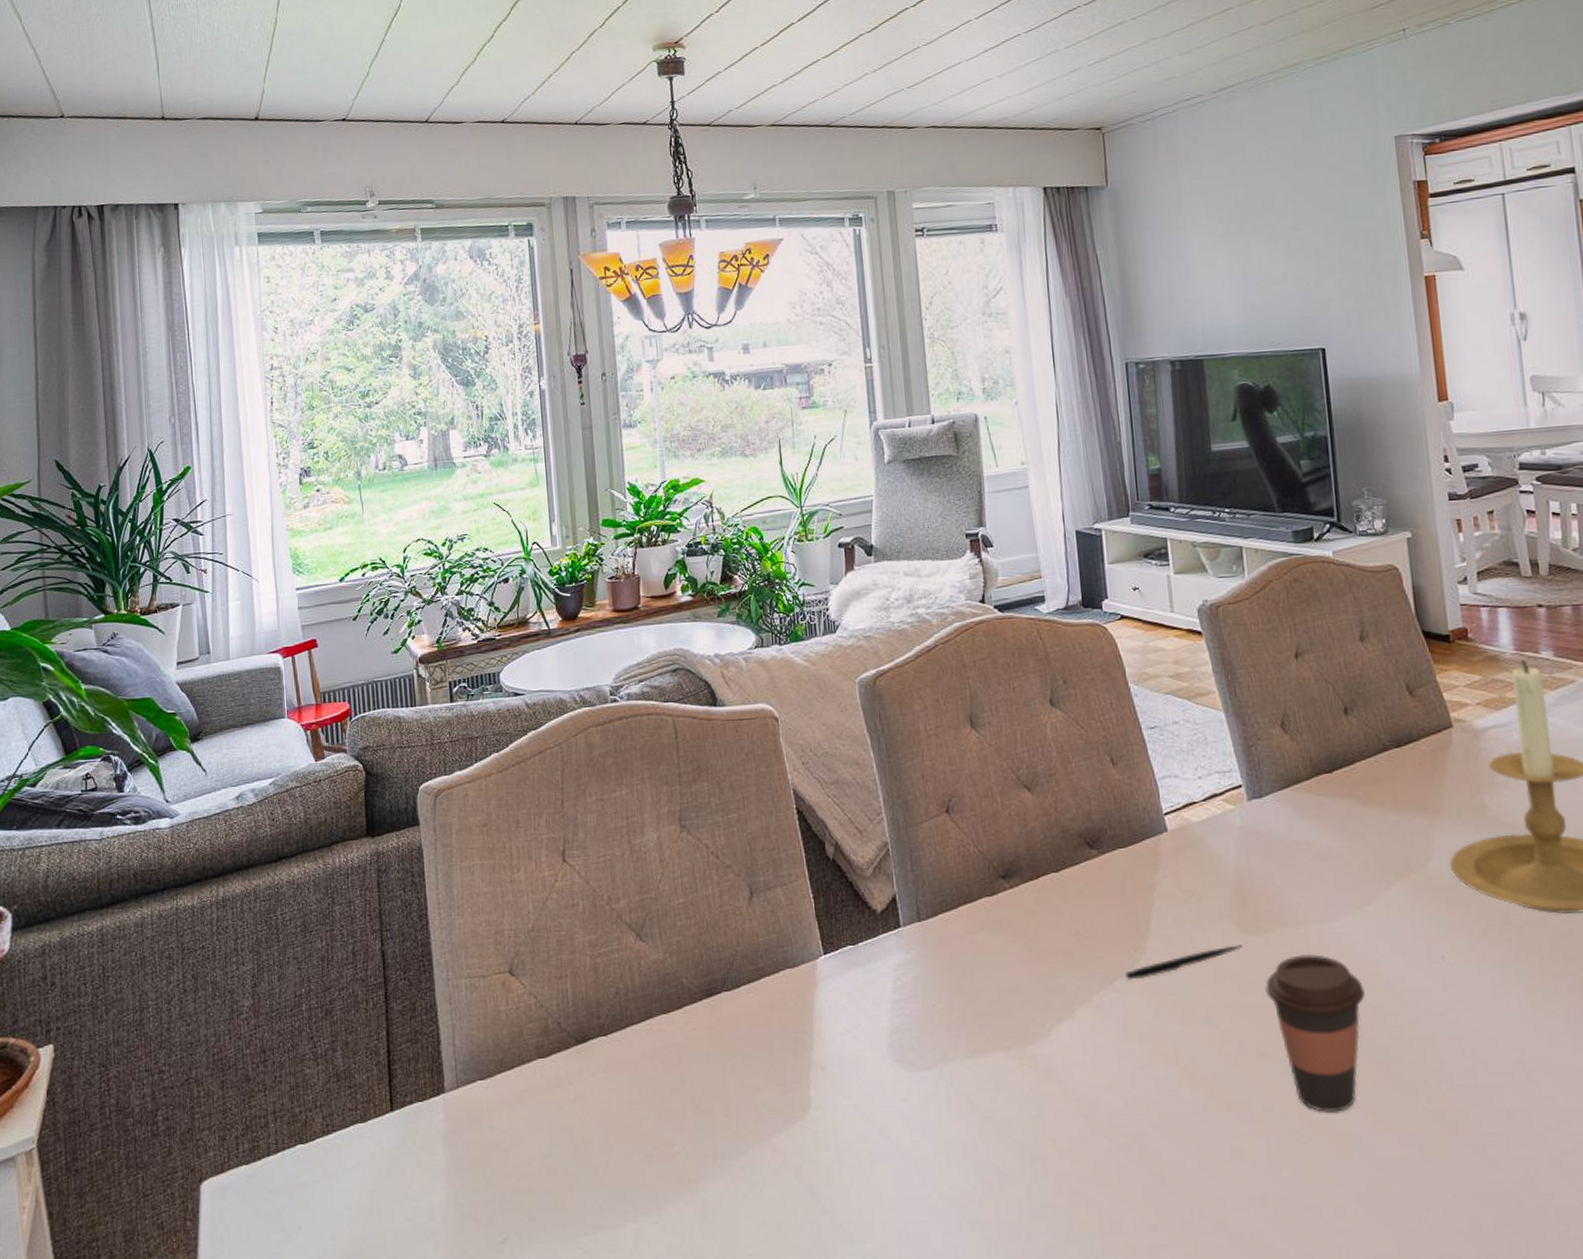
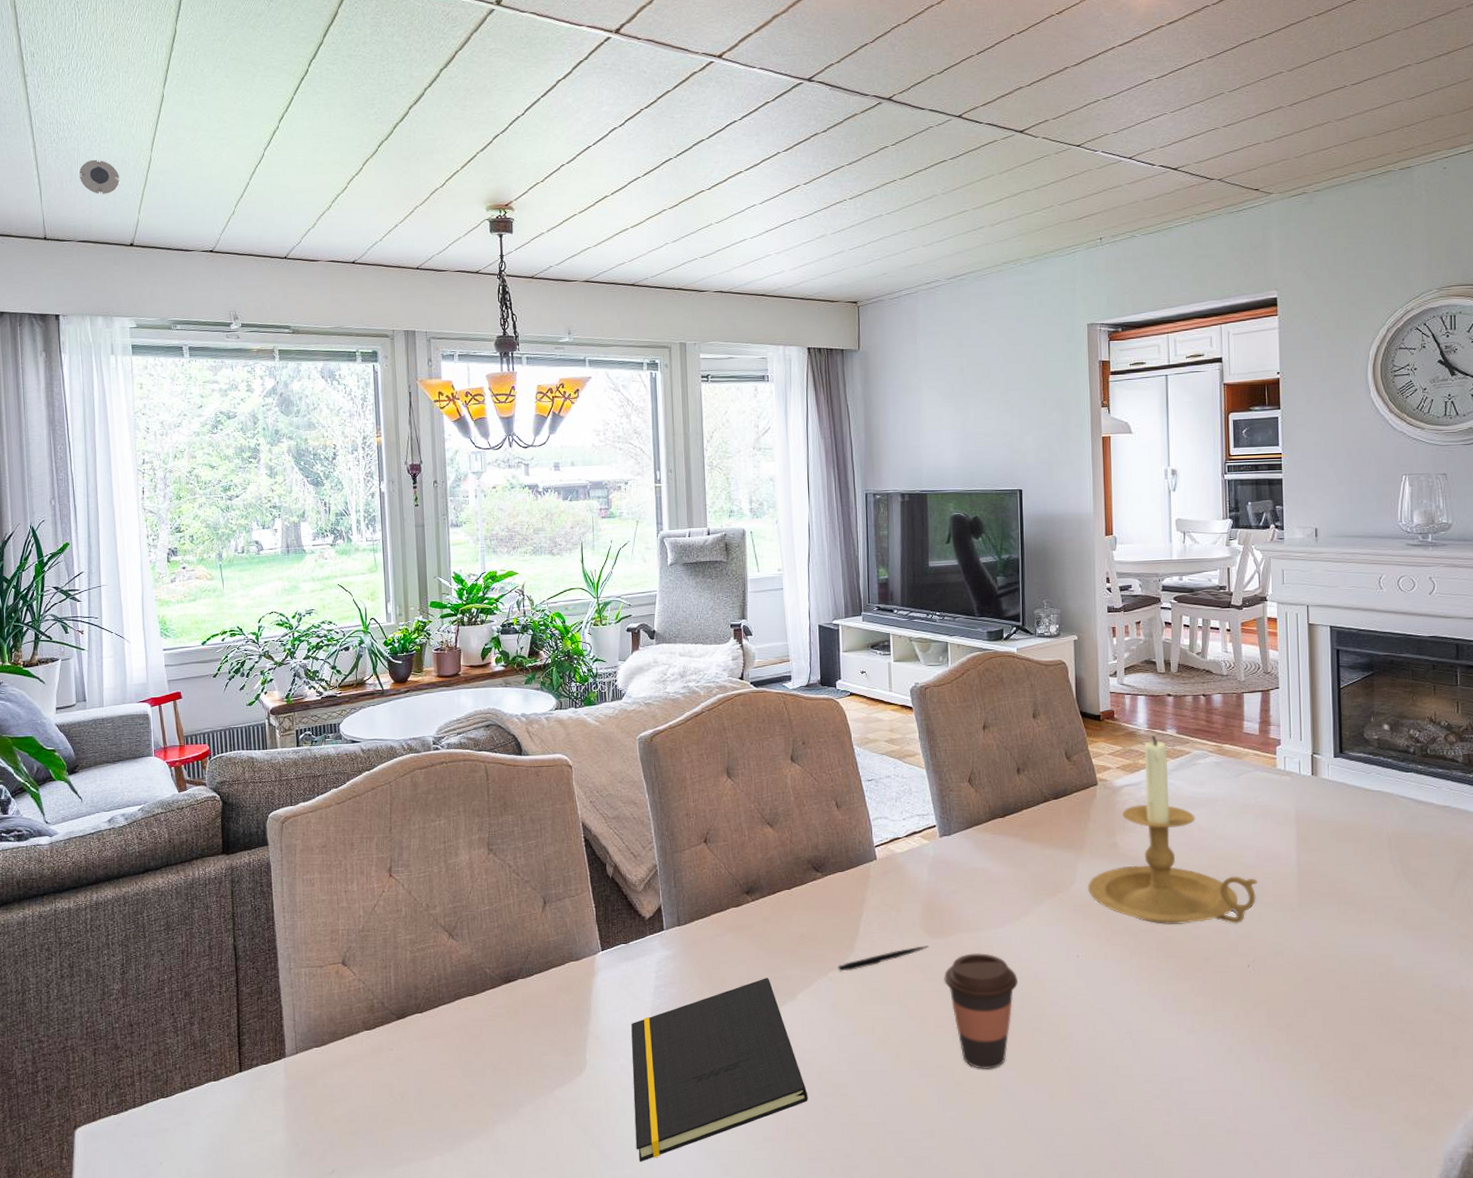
smoke detector: none [199,25,243,64] -> present [79,159,120,194]
notepad: none [865,989,1097,1234] -> present [631,978,808,1162]

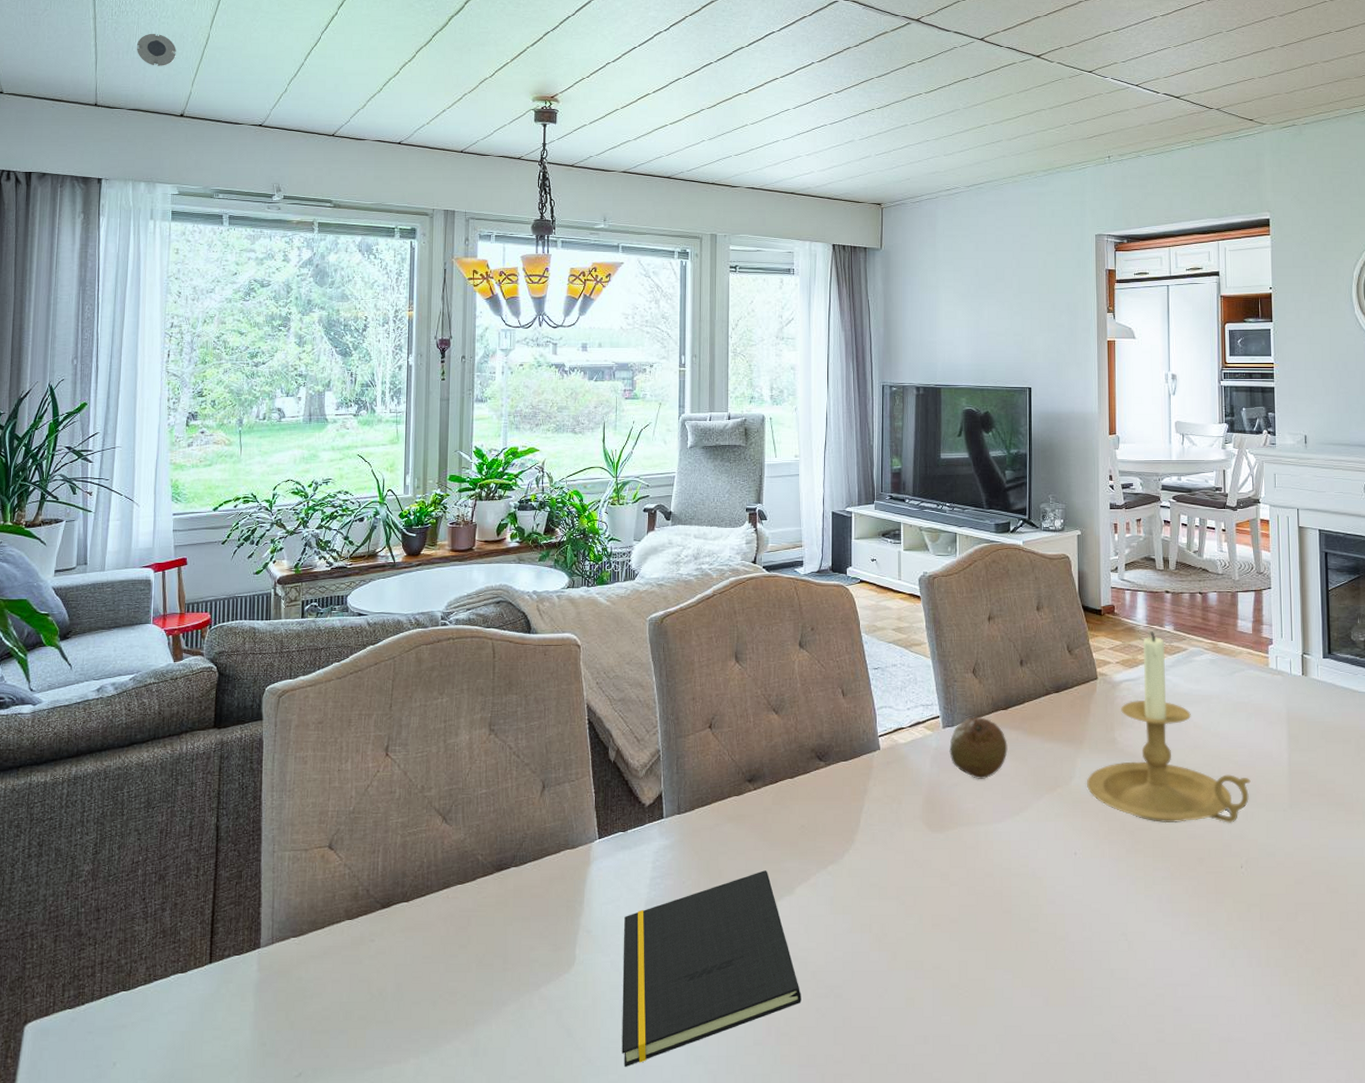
pen: present [838,946,929,972] -> none [837,840,929,865]
coffee cup: present [944,953,1019,1069] -> none [943,849,1017,971]
fruit: none [947,825,1006,886] -> present [949,717,1008,779]

